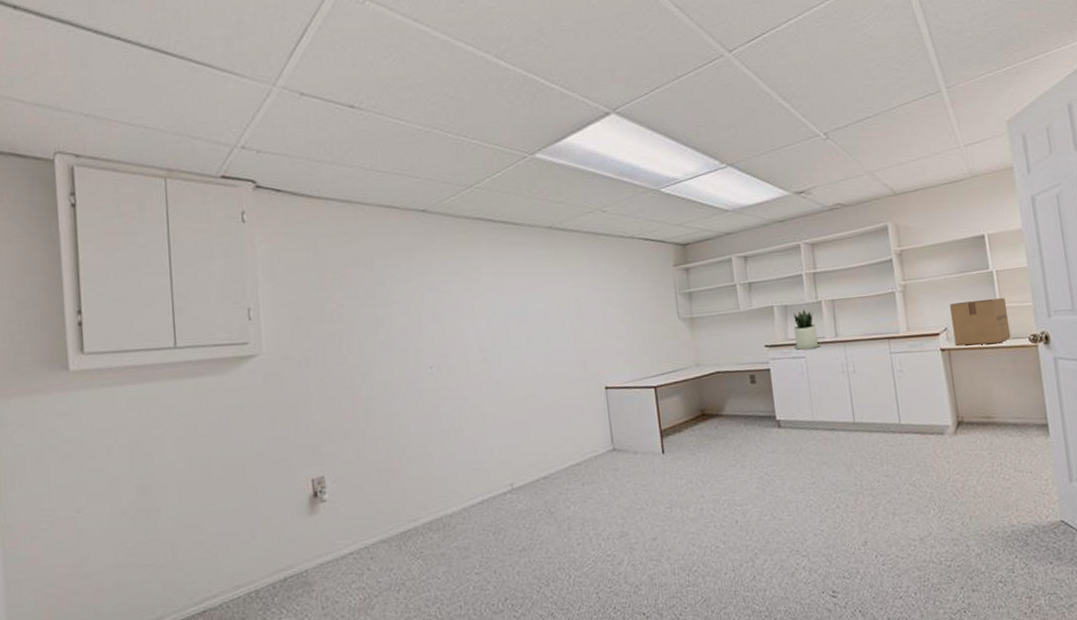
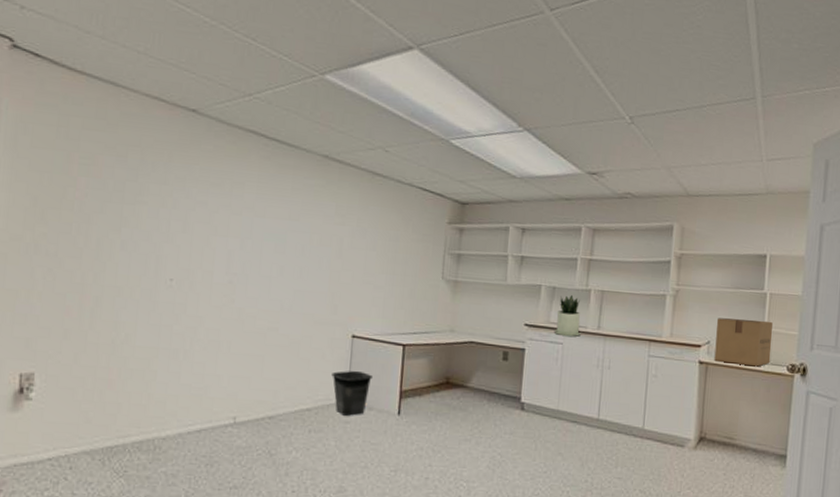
waste bin: none [593,419,632,464] -> present [332,370,372,416]

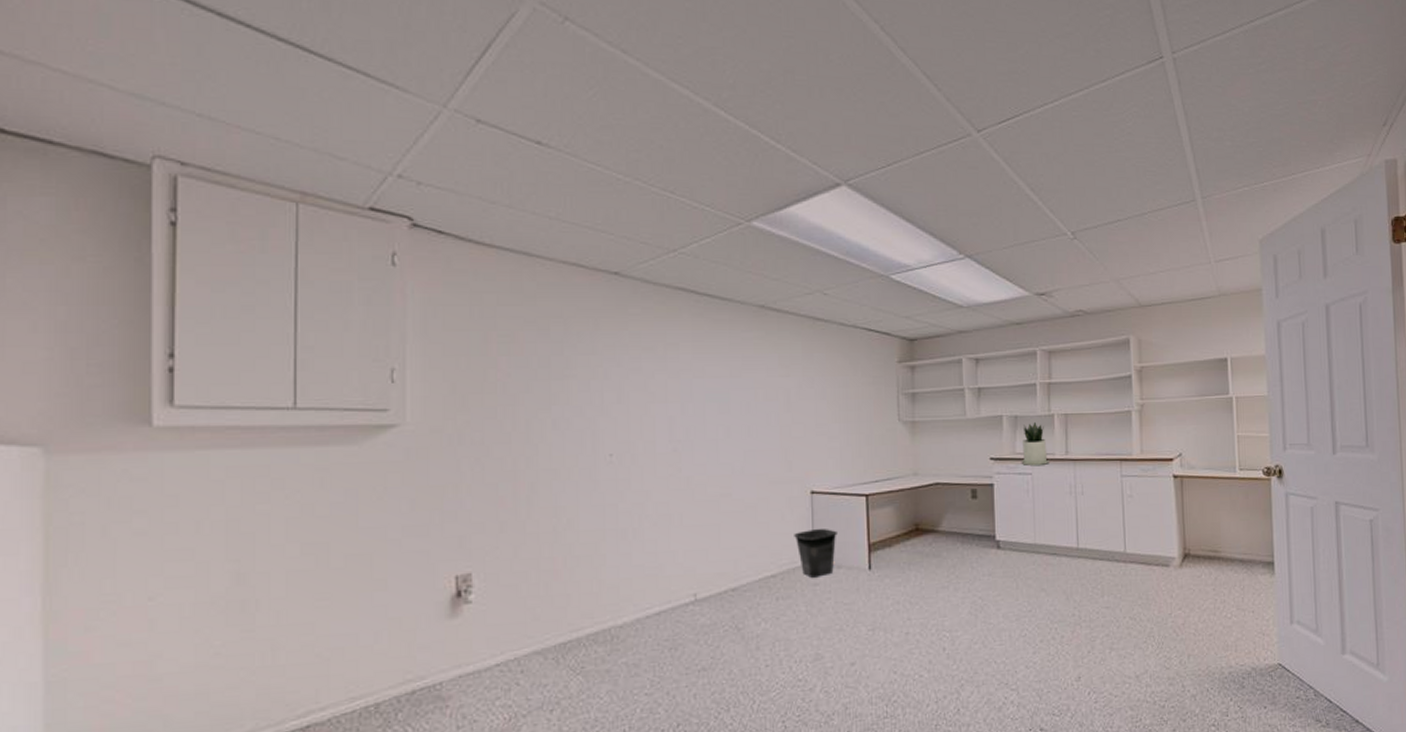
box: present [714,318,773,367] -> none [1186,425,1245,475]

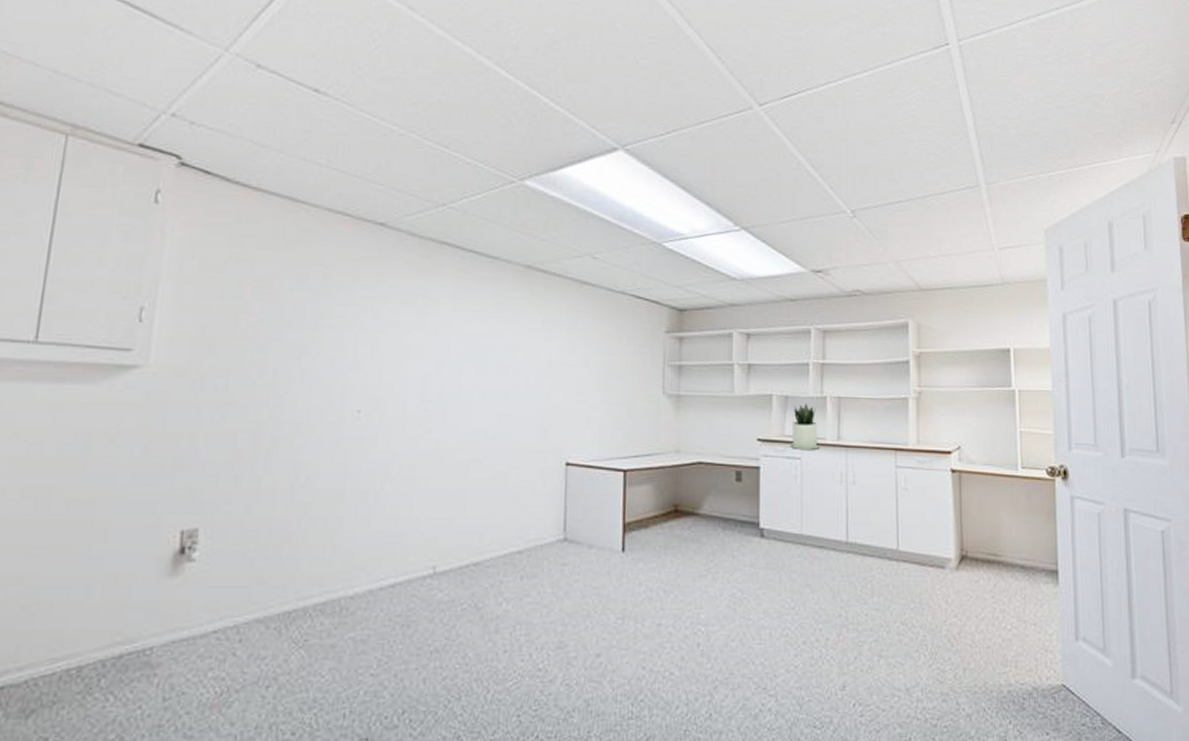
waste bin: present [794,528,837,578] -> none [545,503,591,556]

